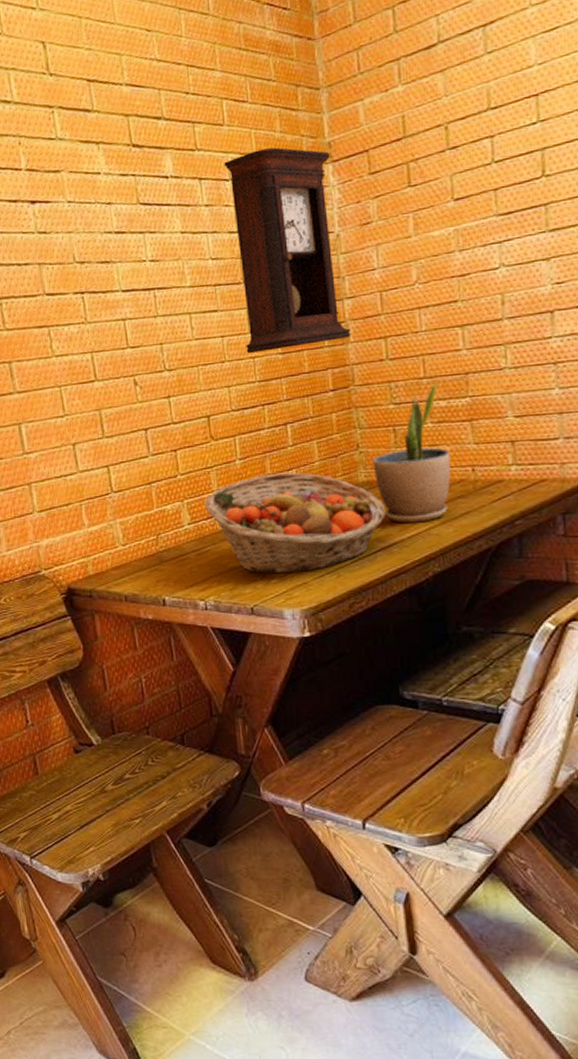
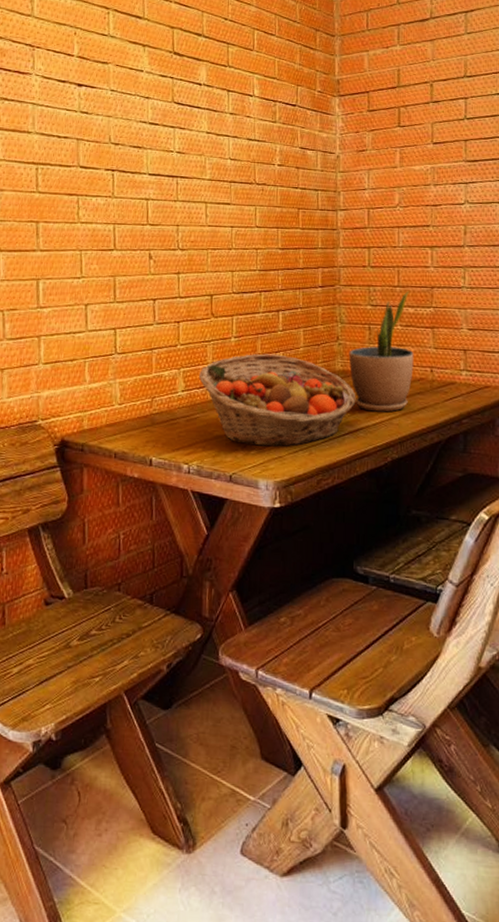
pendulum clock: present [224,147,351,354] -> none [250,75,341,246]

